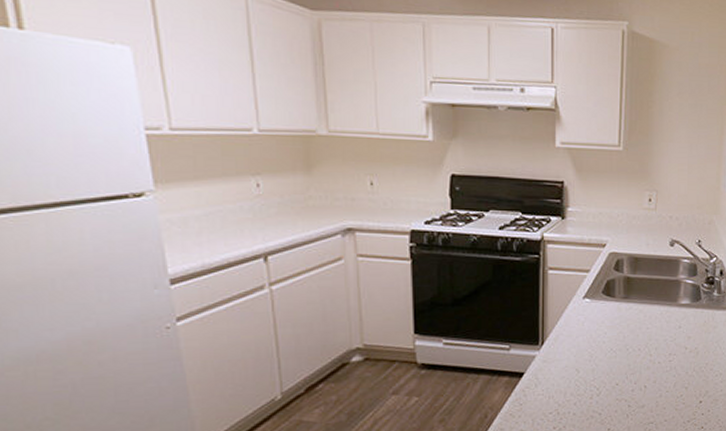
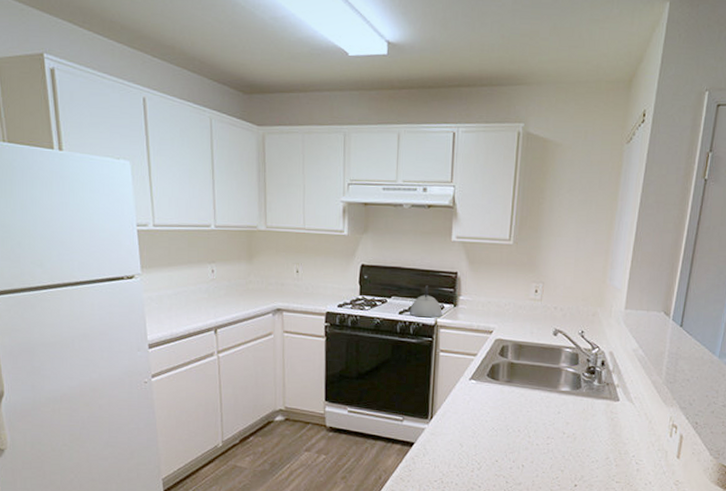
kettle: none [510,196,549,233] -> present [409,285,442,318]

